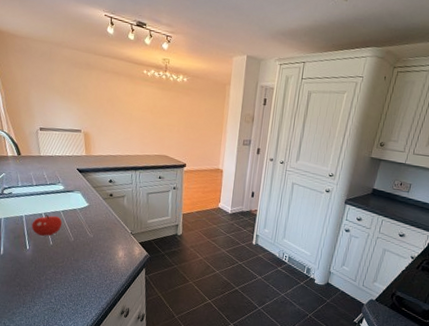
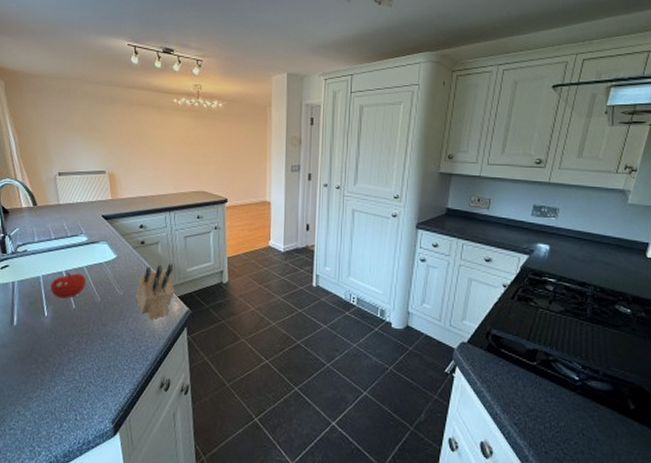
knife block: none [103,215,137,260] -> present [135,264,175,320]

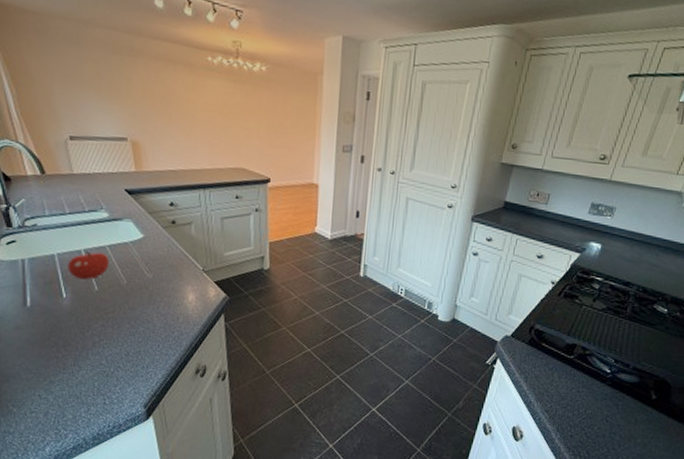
knife block: present [135,264,175,320] -> none [167,246,211,305]

